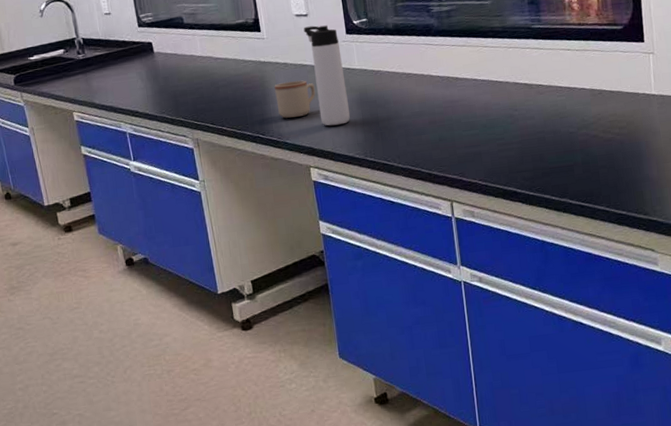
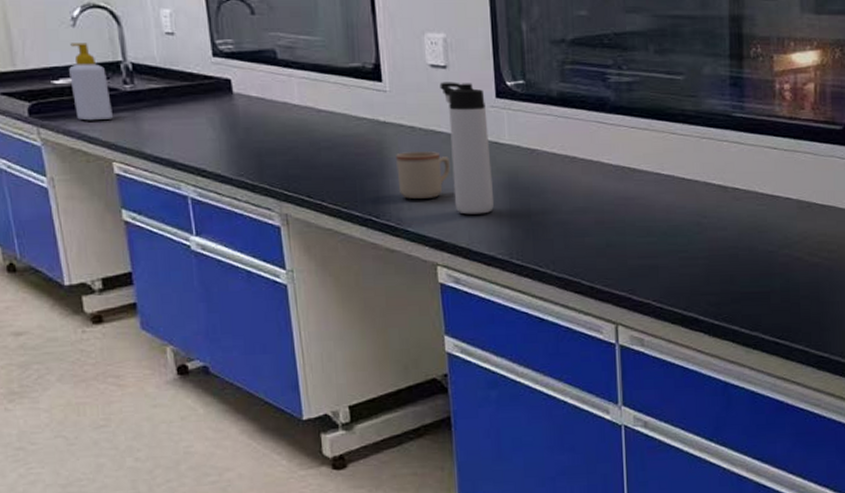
soap bottle: none [40,27,71,84] -> present [69,43,113,121]

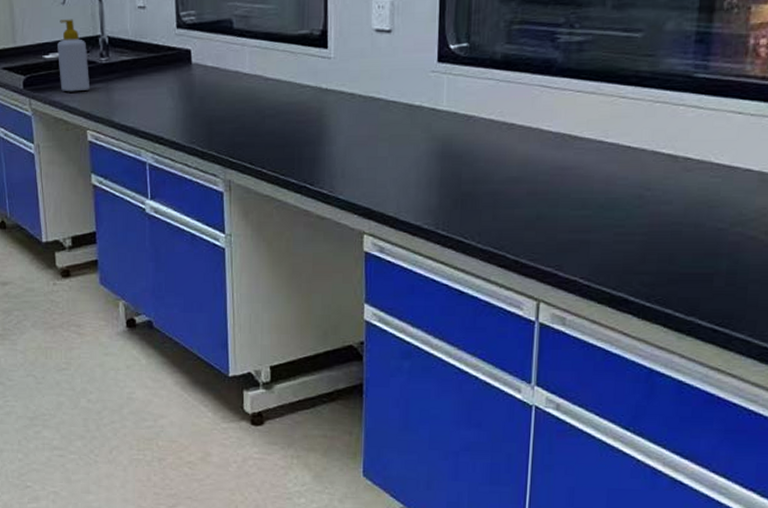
mug: present [396,150,450,199] -> none [334,117,385,166]
thermos bottle: present [439,82,494,215] -> none [383,46,427,183]

